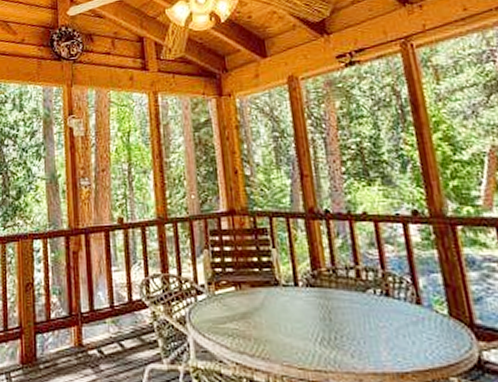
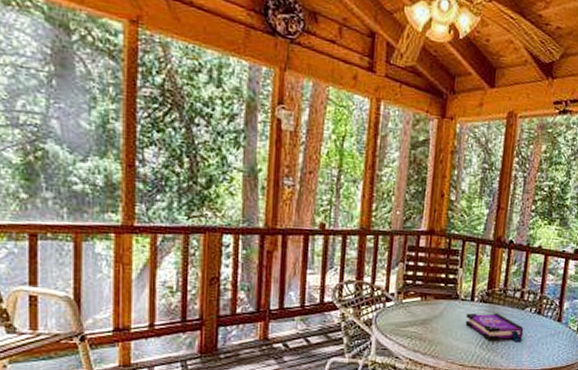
board game: none [293,299,374,336] -> present [465,313,524,343]

